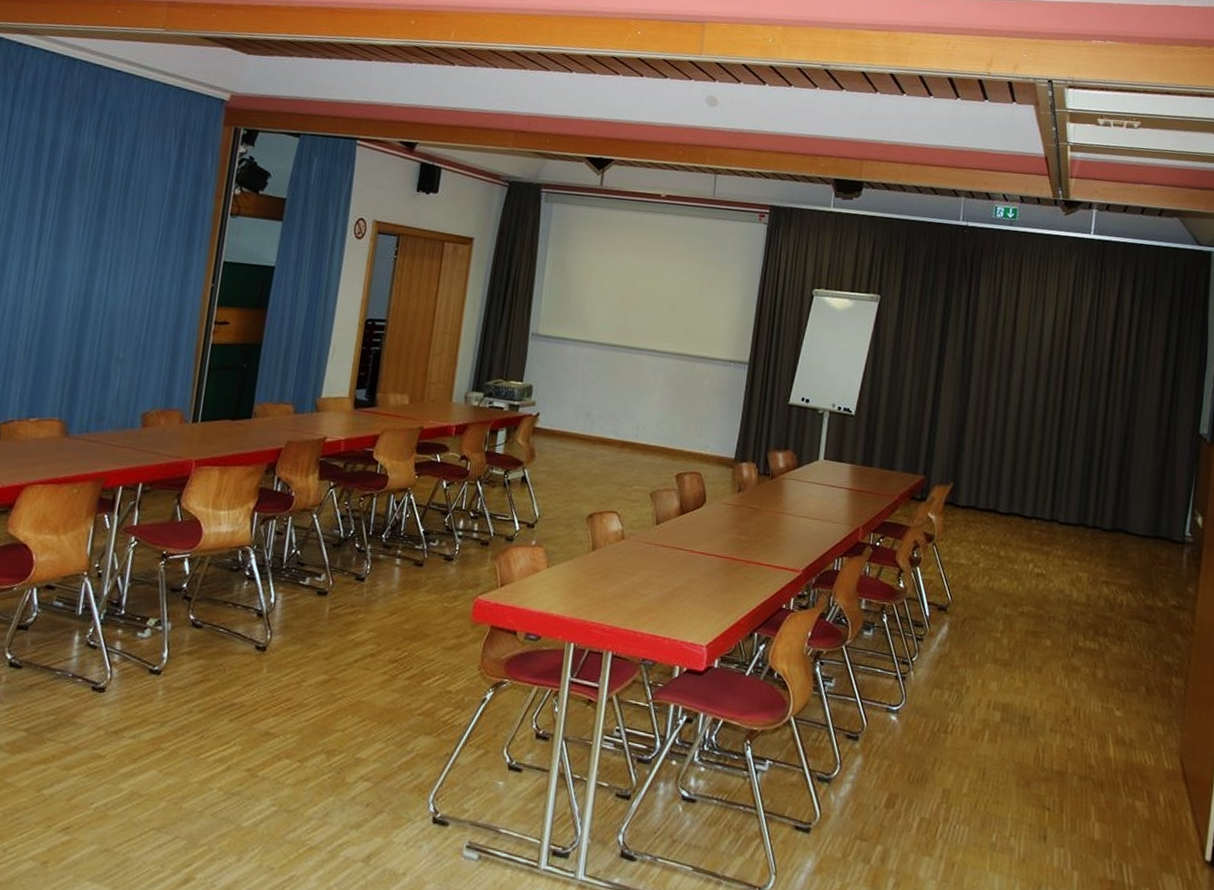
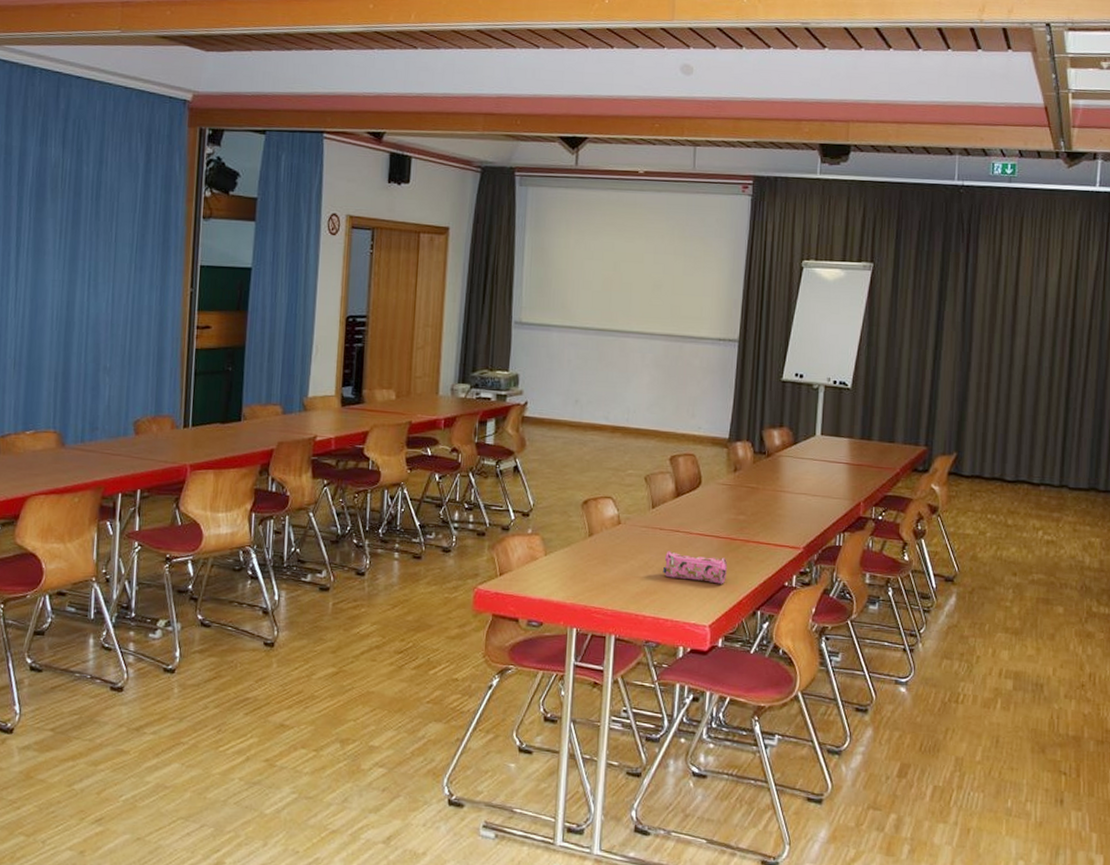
pencil case: none [663,568,728,604] -> present [662,551,728,584]

